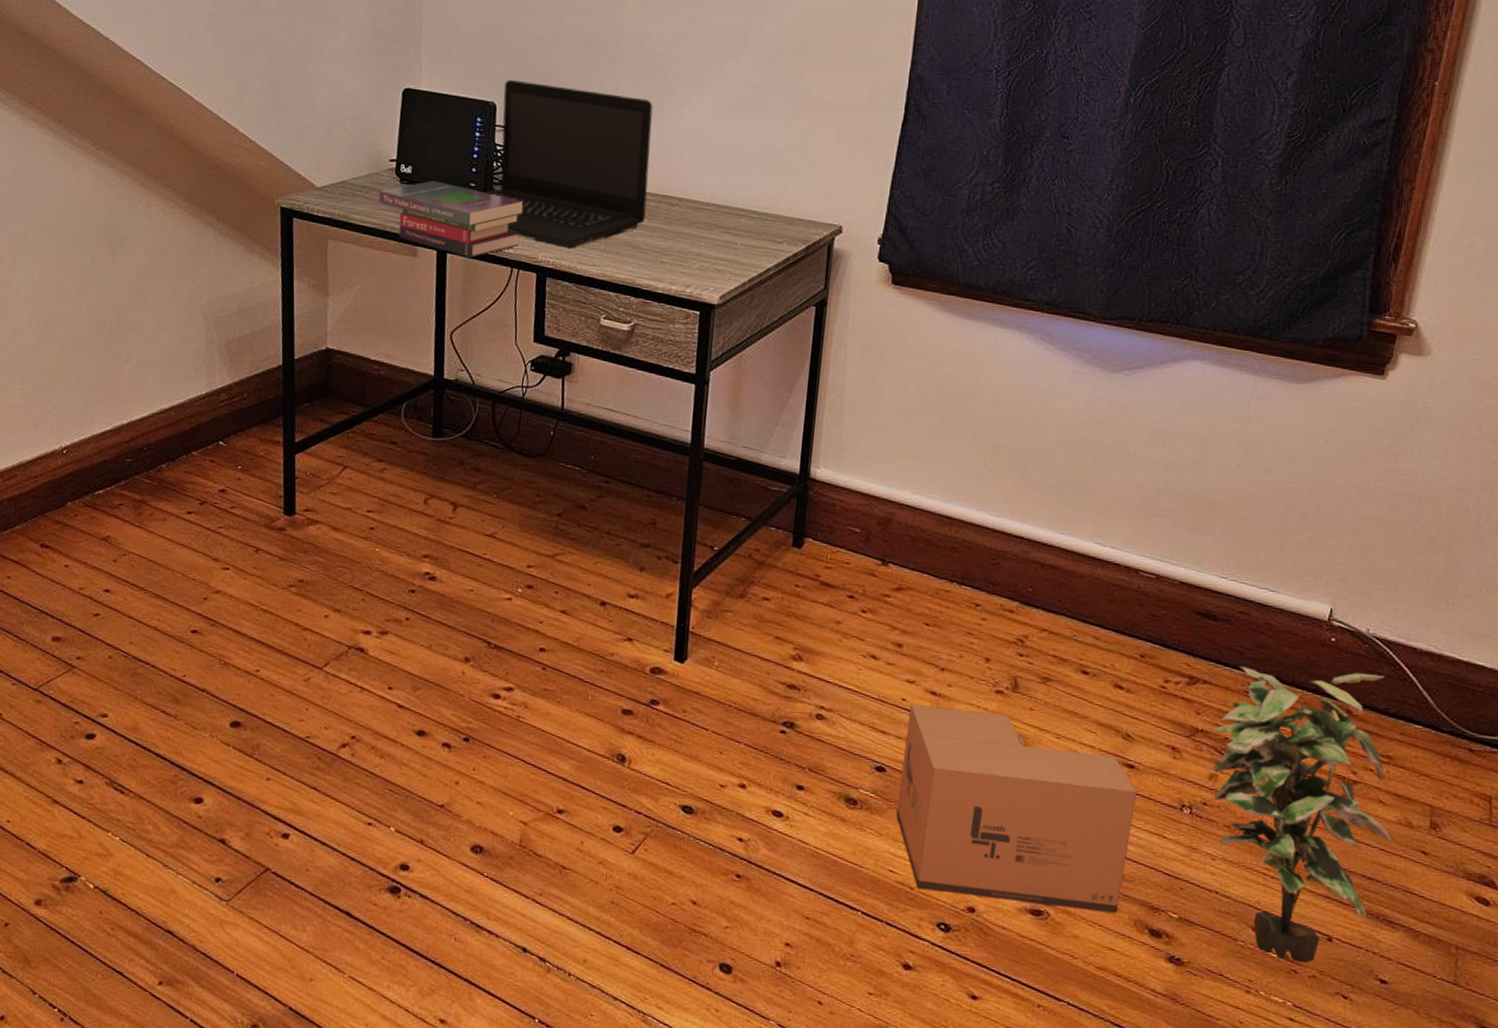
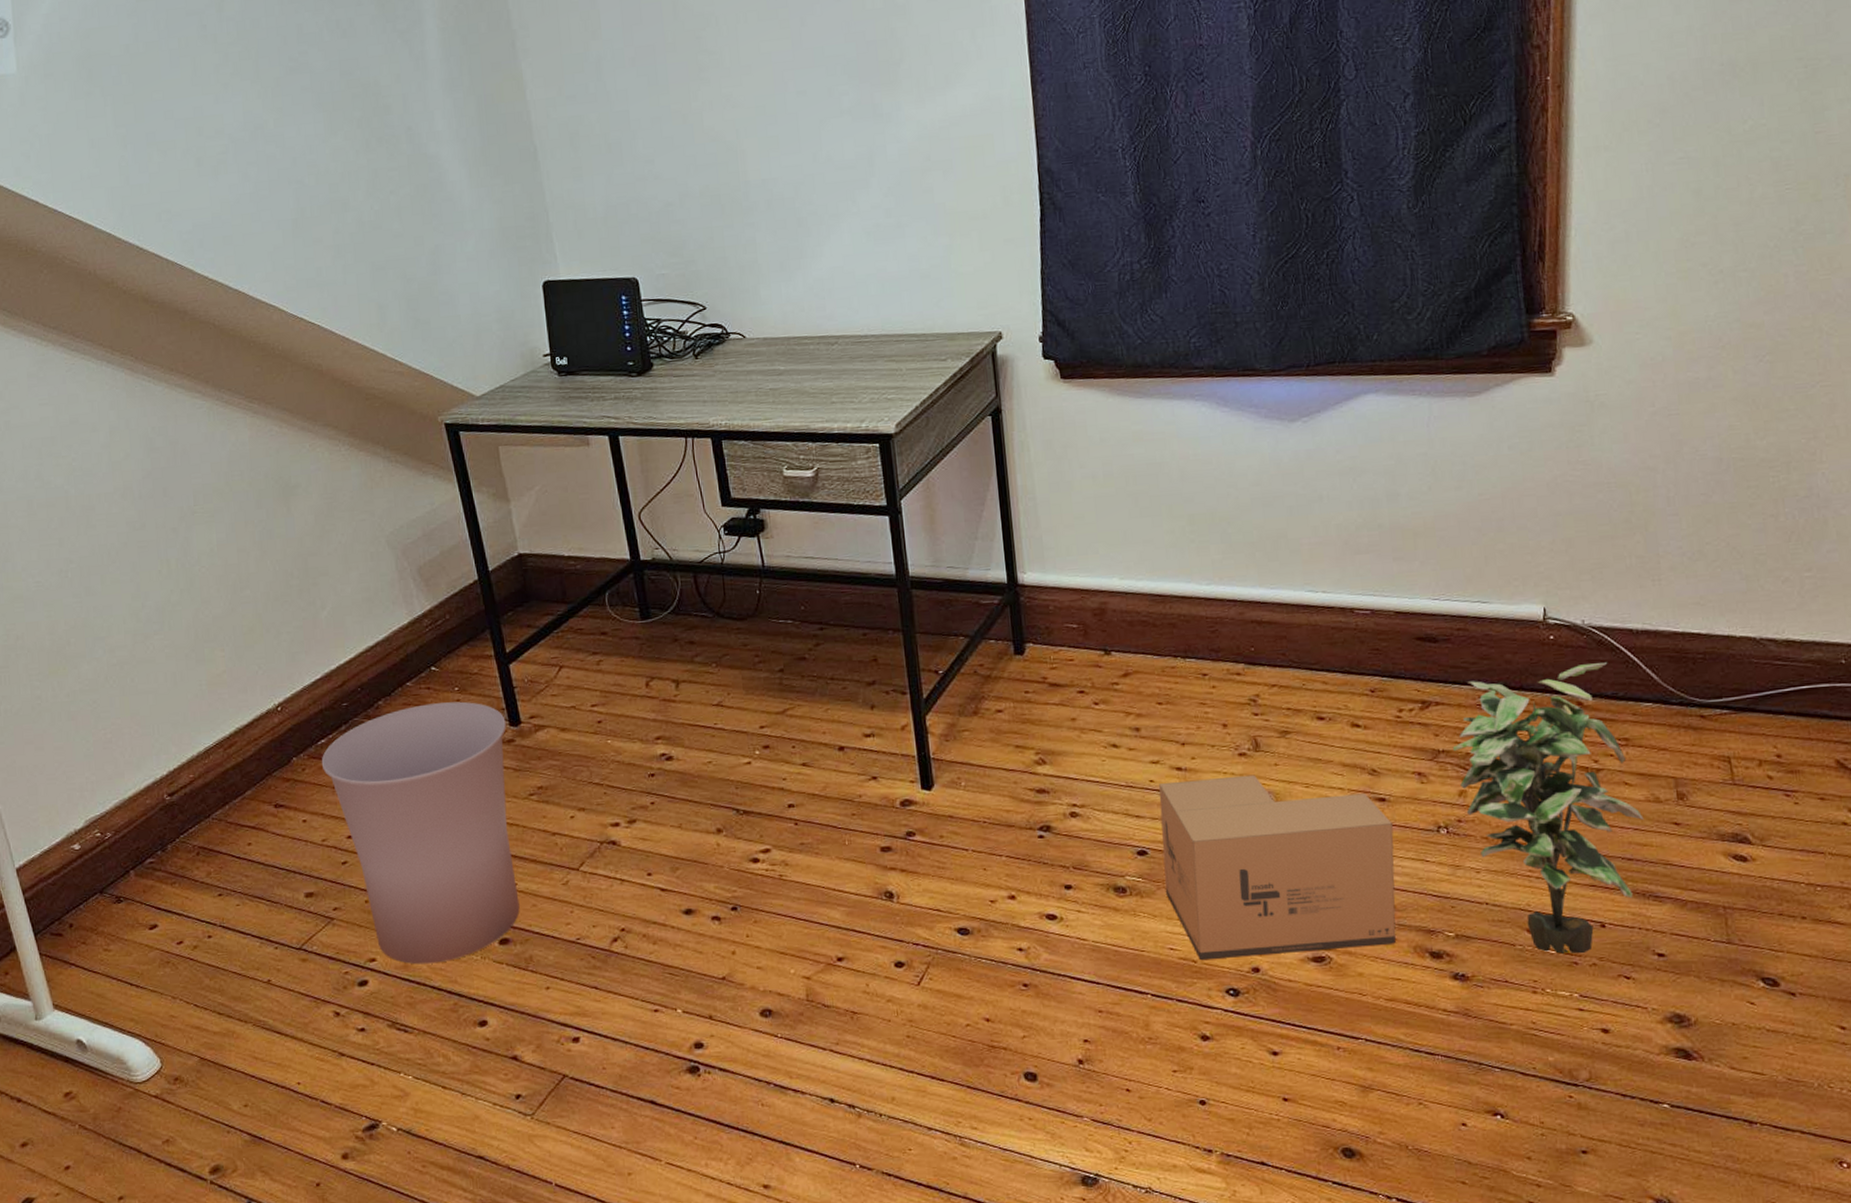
waste bin: none [94,476,281,733] -> present [321,701,520,965]
books: present [378,180,523,258] -> none [539,366,688,436]
laptop: present [483,79,653,248] -> none [642,245,807,407]

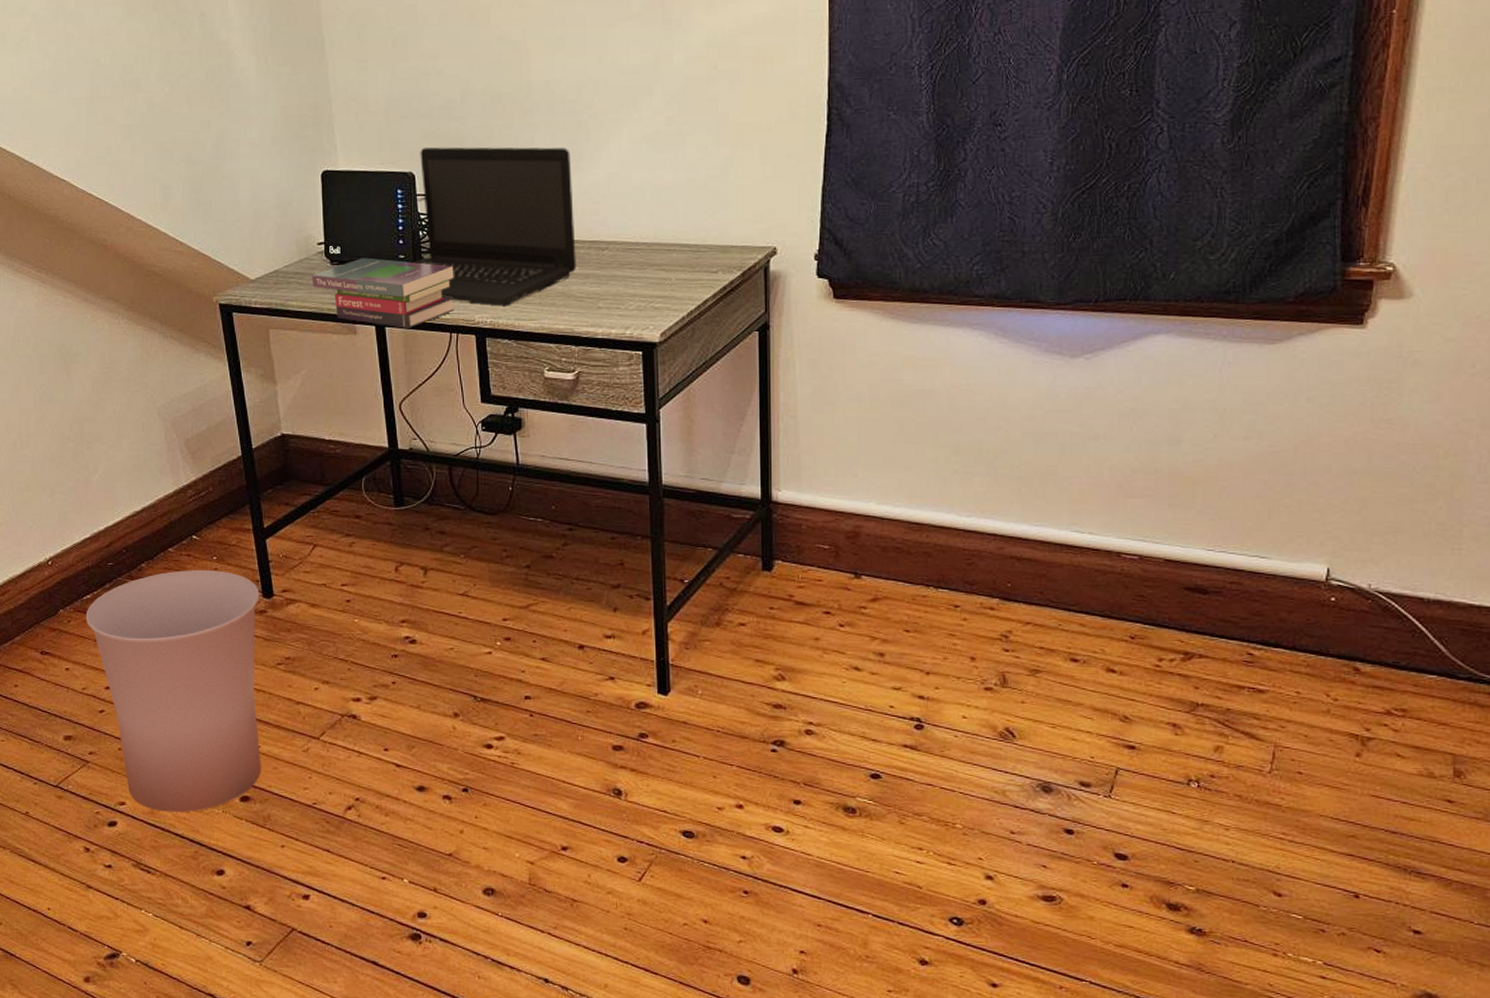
books: none [539,366,688,436] -> present [311,257,455,328]
laptop: none [642,245,807,407] -> present [413,147,576,305]
cardboard box: present [1159,774,1396,959] -> none [896,709,1140,892]
potted plant: present [1452,663,1644,954] -> none [1212,630,1414,922]

